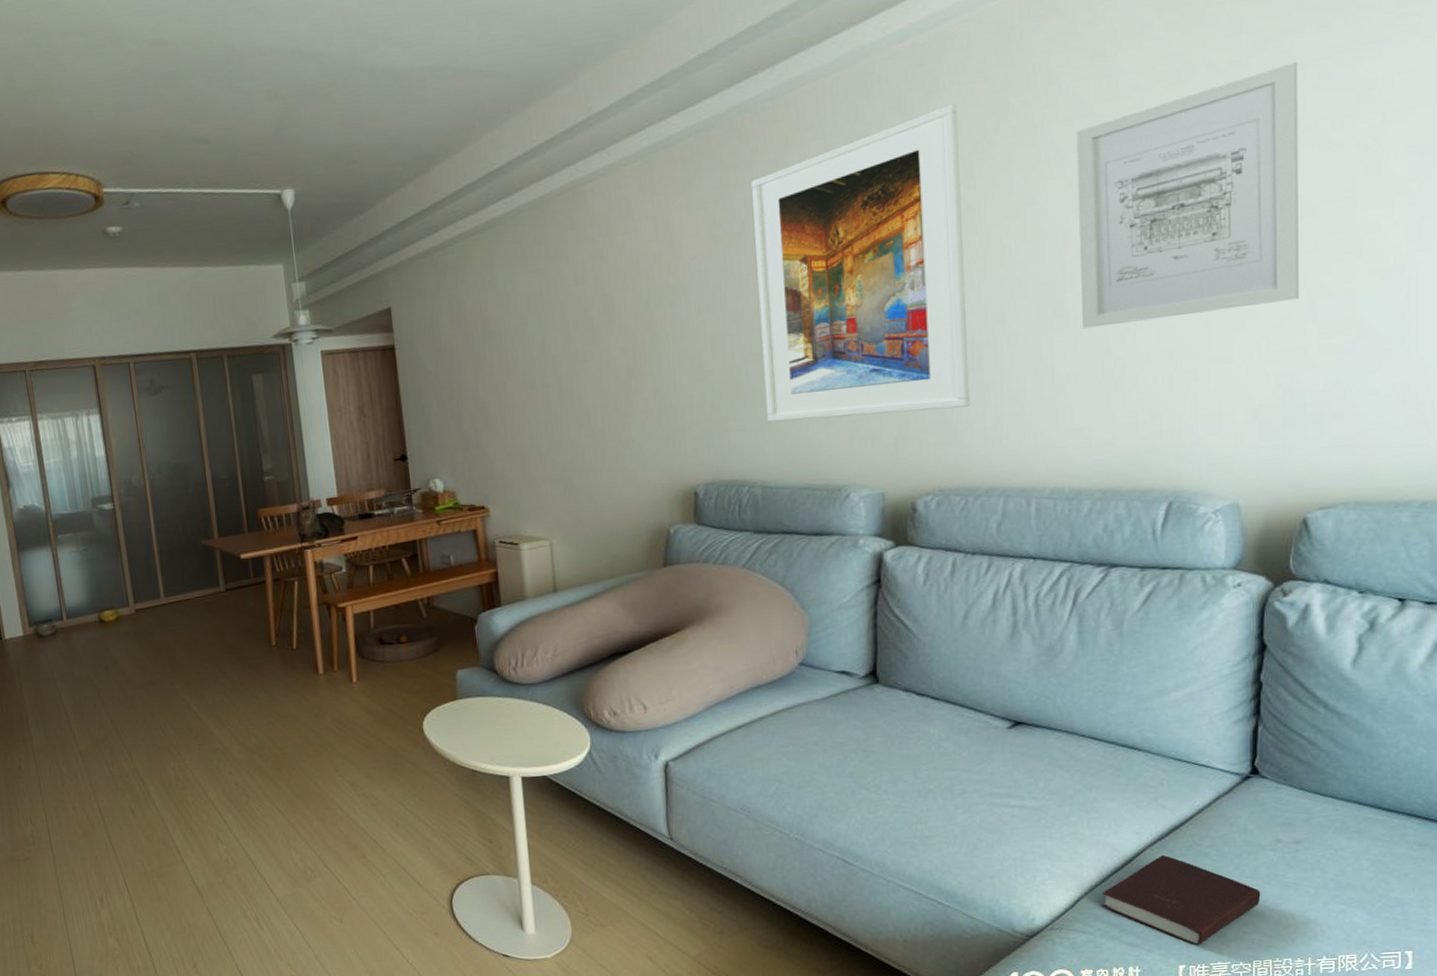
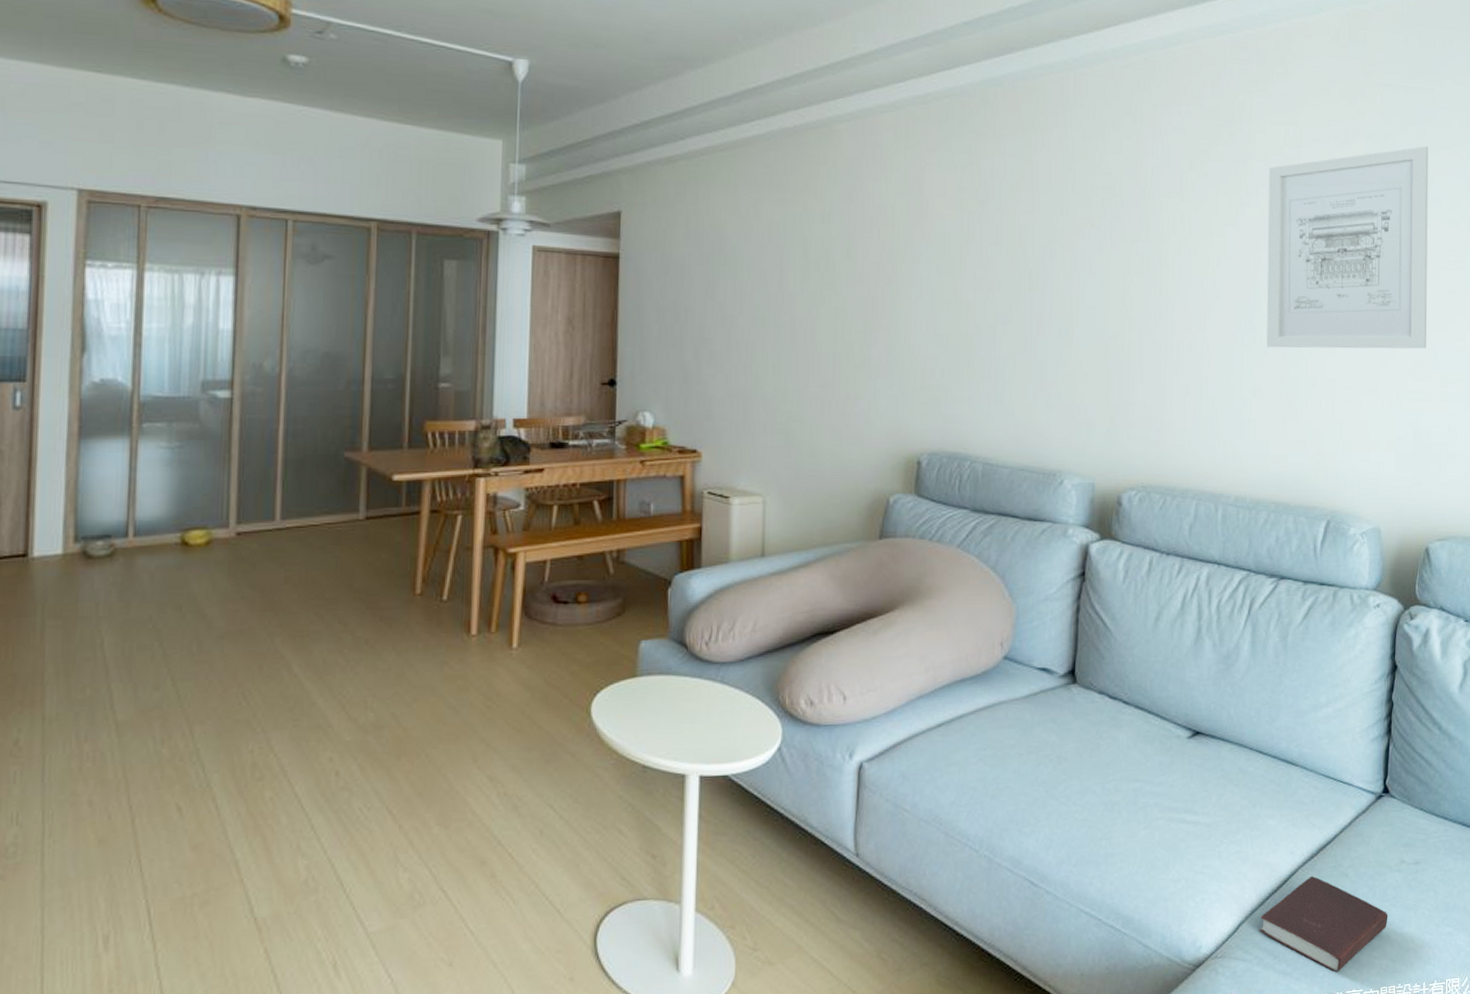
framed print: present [752,103,971,422] -> none [993,120,1177,407]

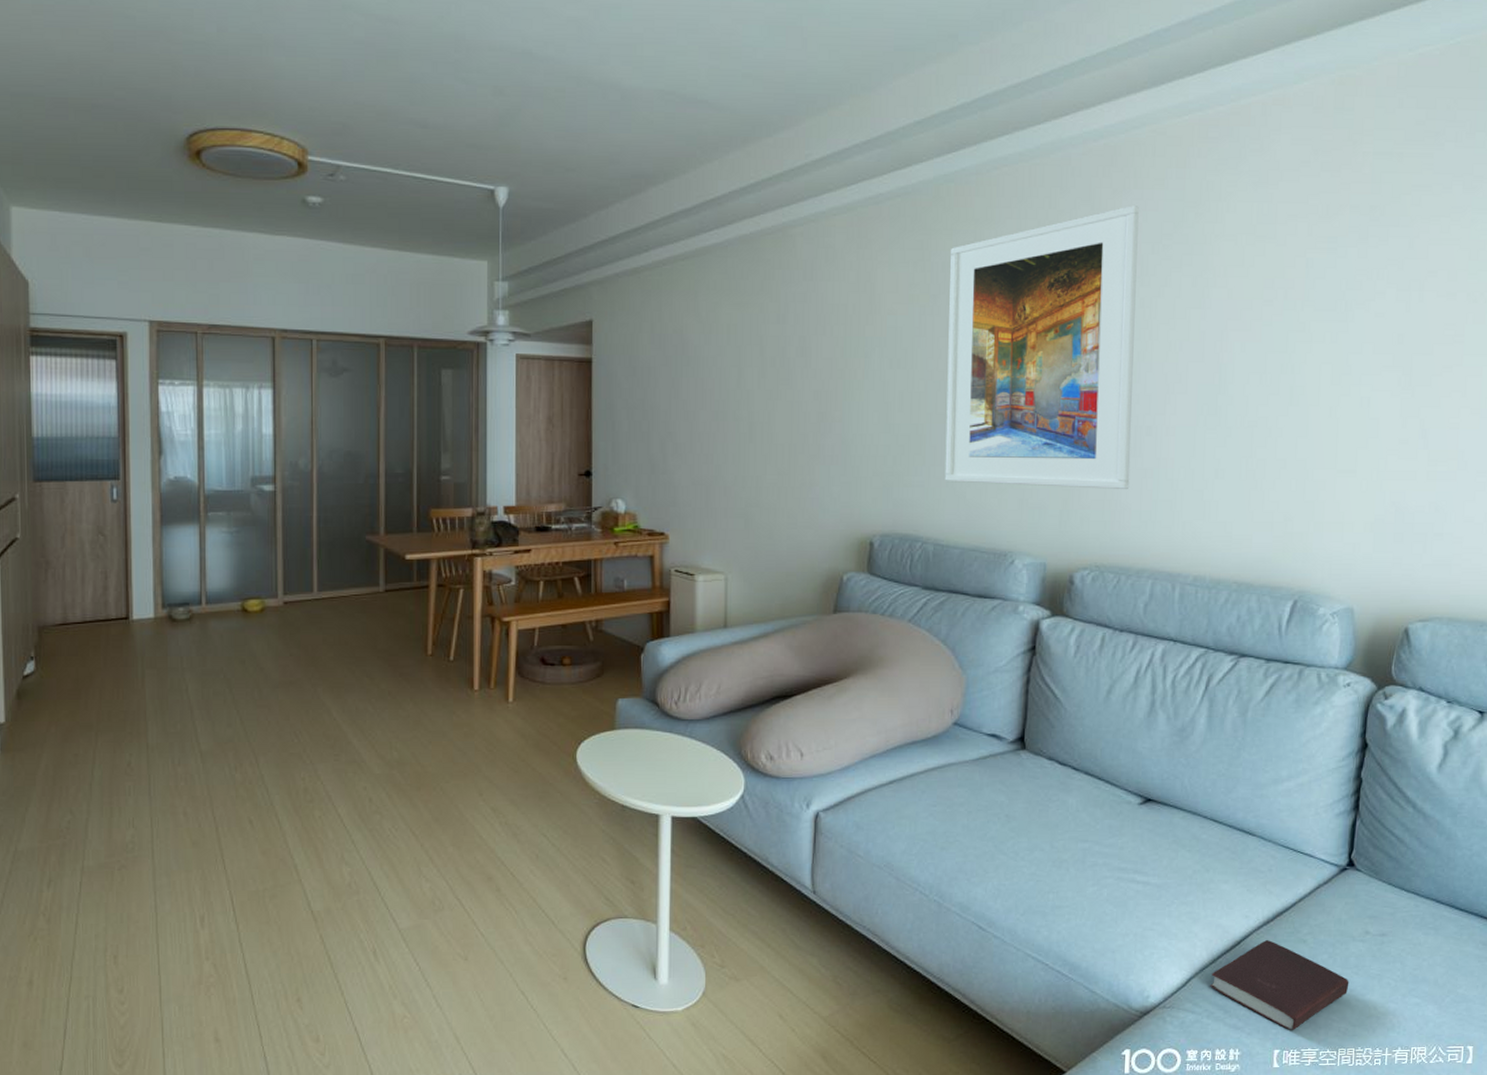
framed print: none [993,120,1177,407] -> present [944,204,1139,489]
wall art: present [1267,146,1429,349] -> none [1232,216,1424,430]

